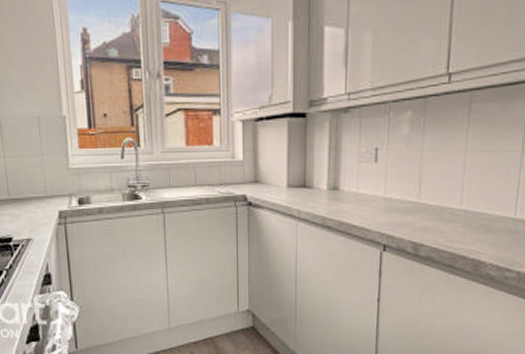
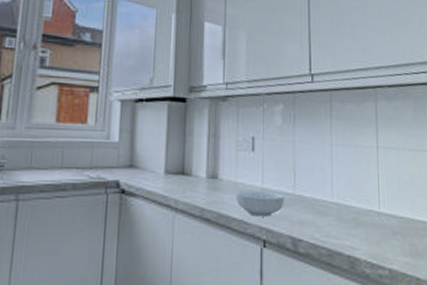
cereal bowl: none [358,200,407,224] -> present [237,191,284,217]

